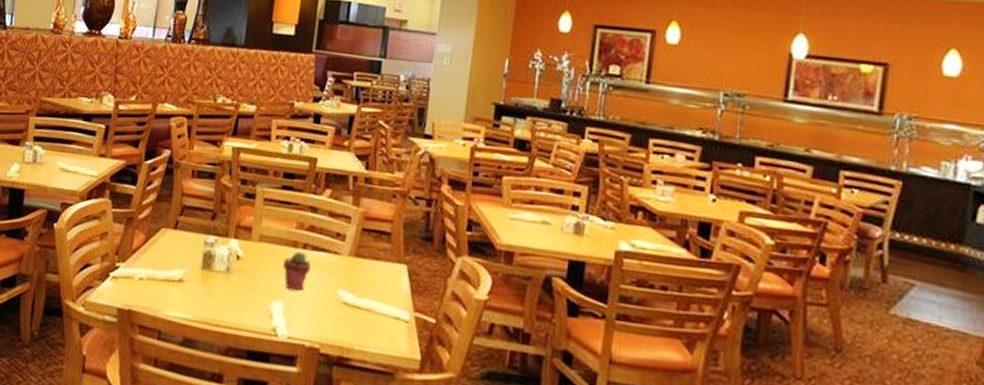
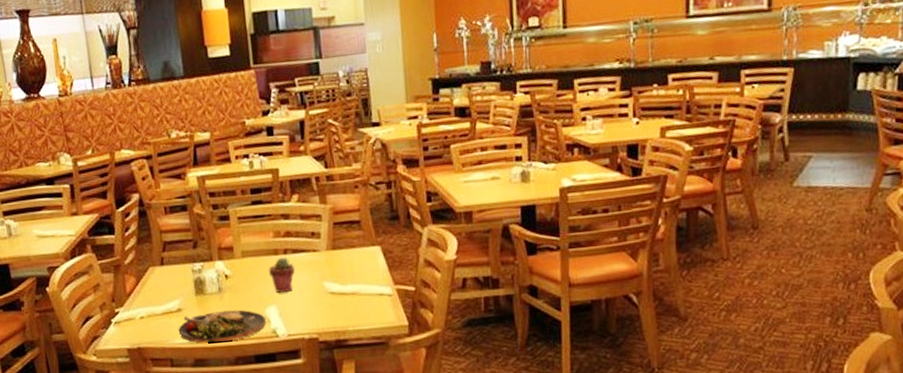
dinner plate: none [174,288,269,329] -> present [178,309,267,343]

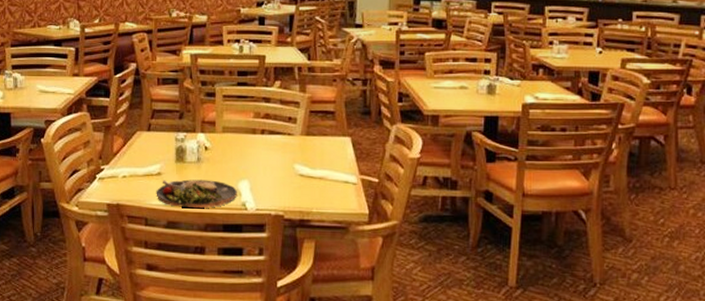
potted succulent: present [269,257,296,293] -> none [246,137,270,169]

